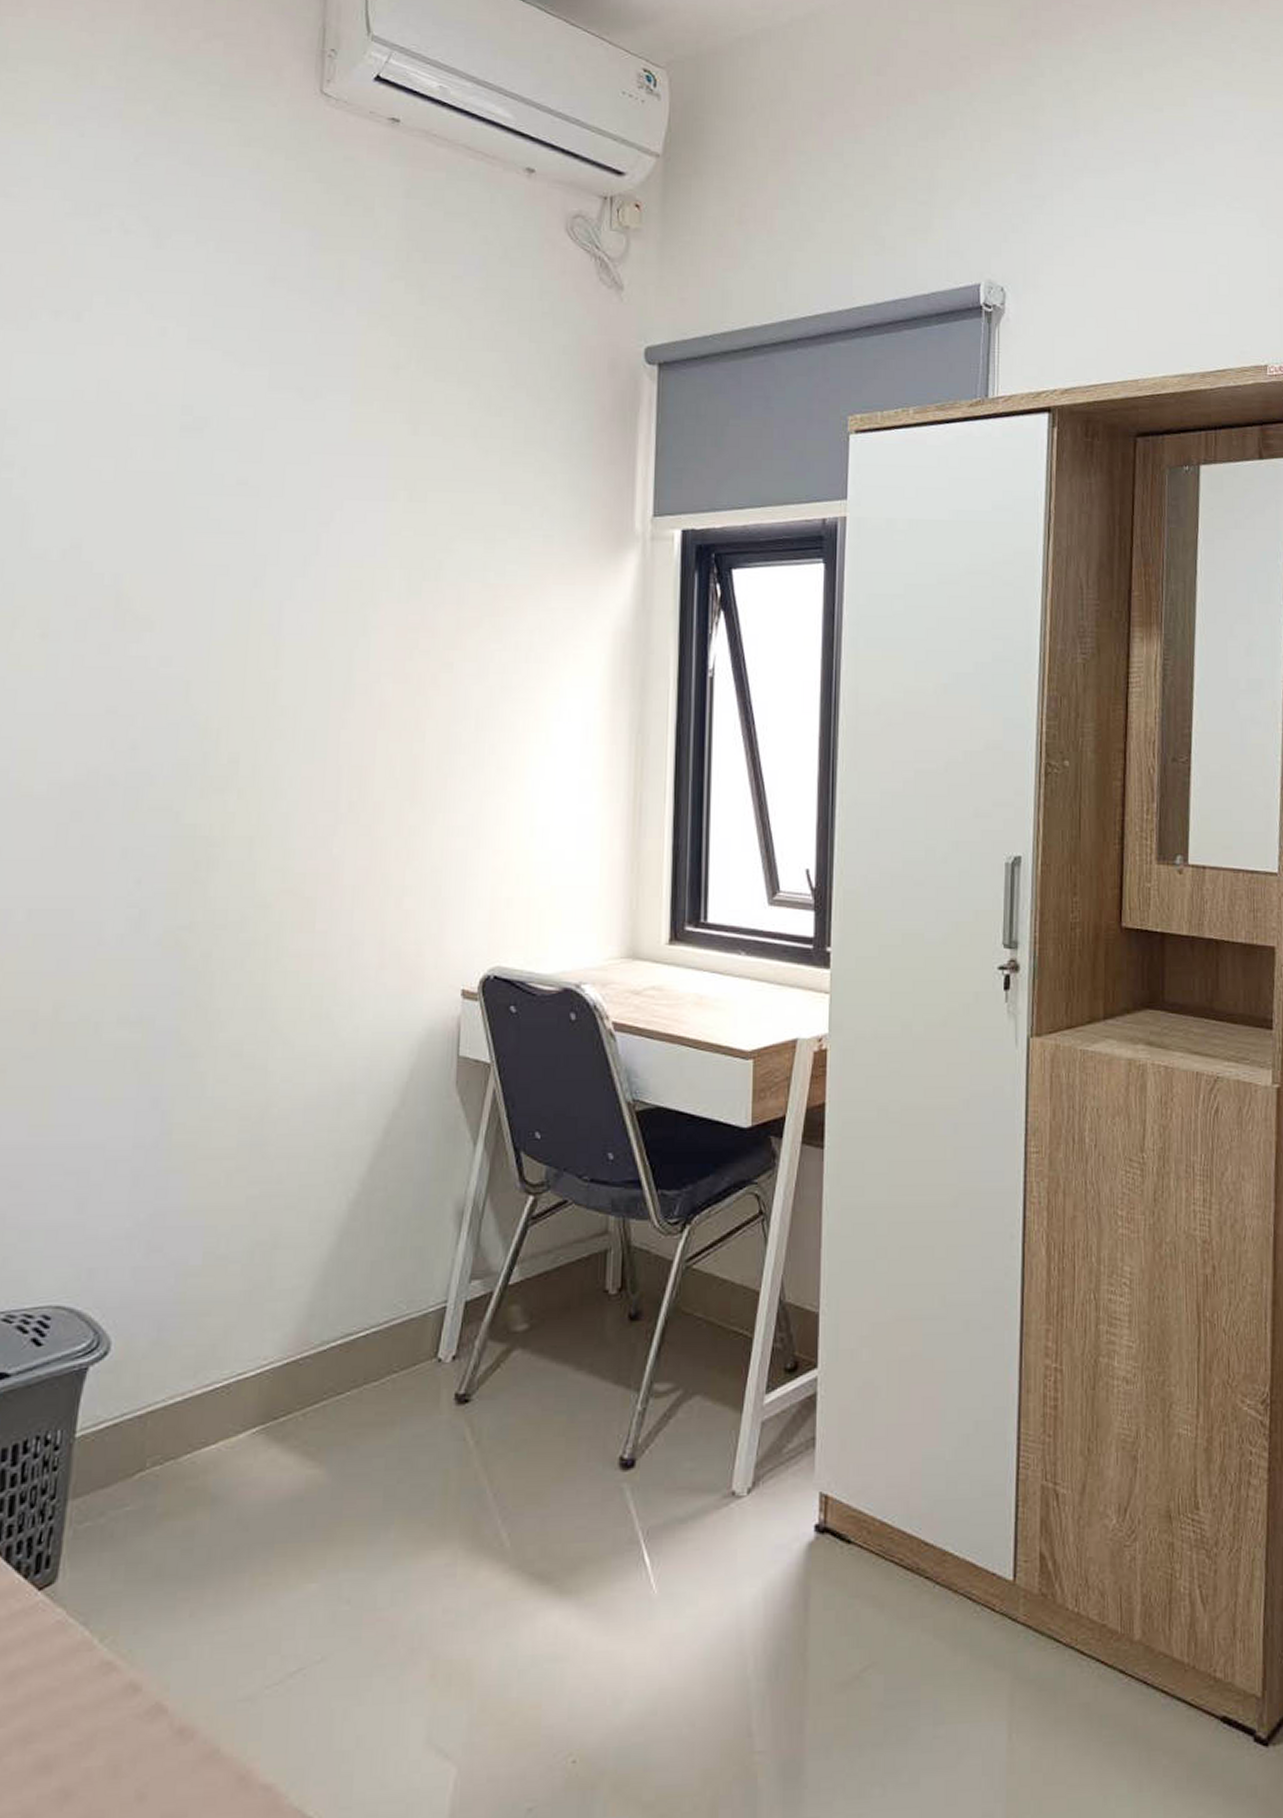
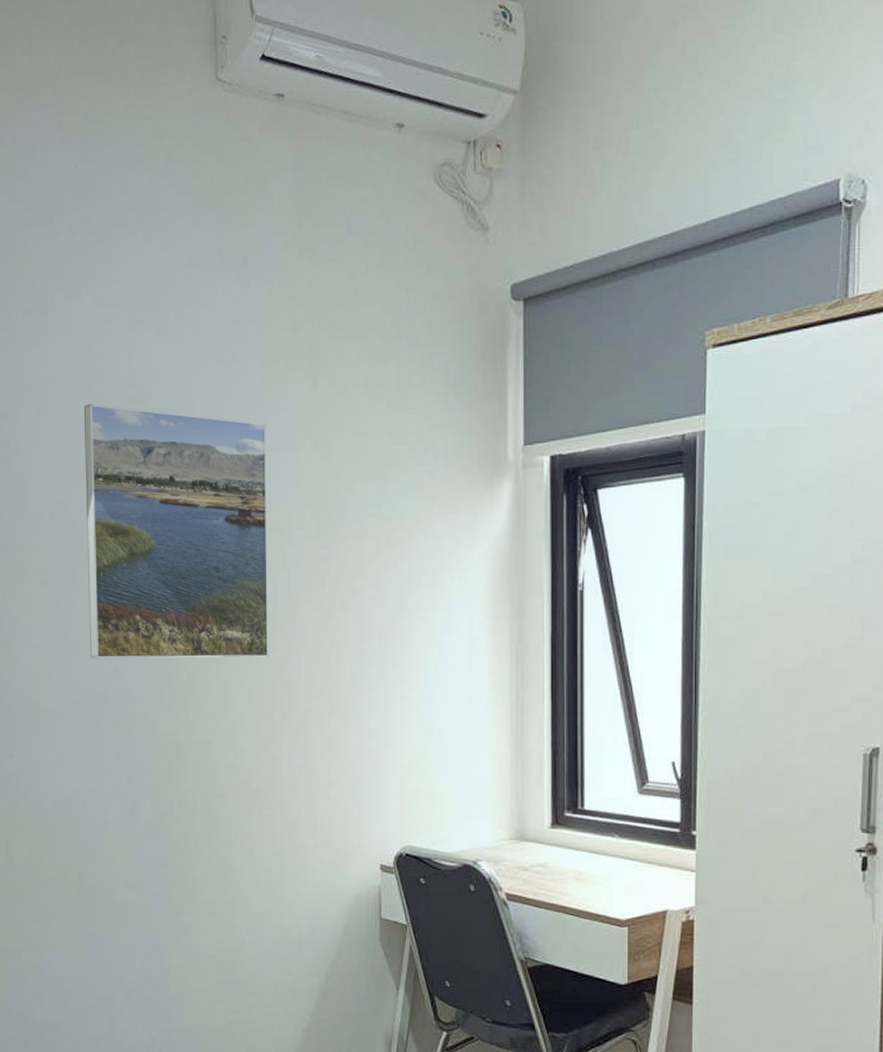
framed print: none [98,426,353,738] -> present [83,403,269,659]

